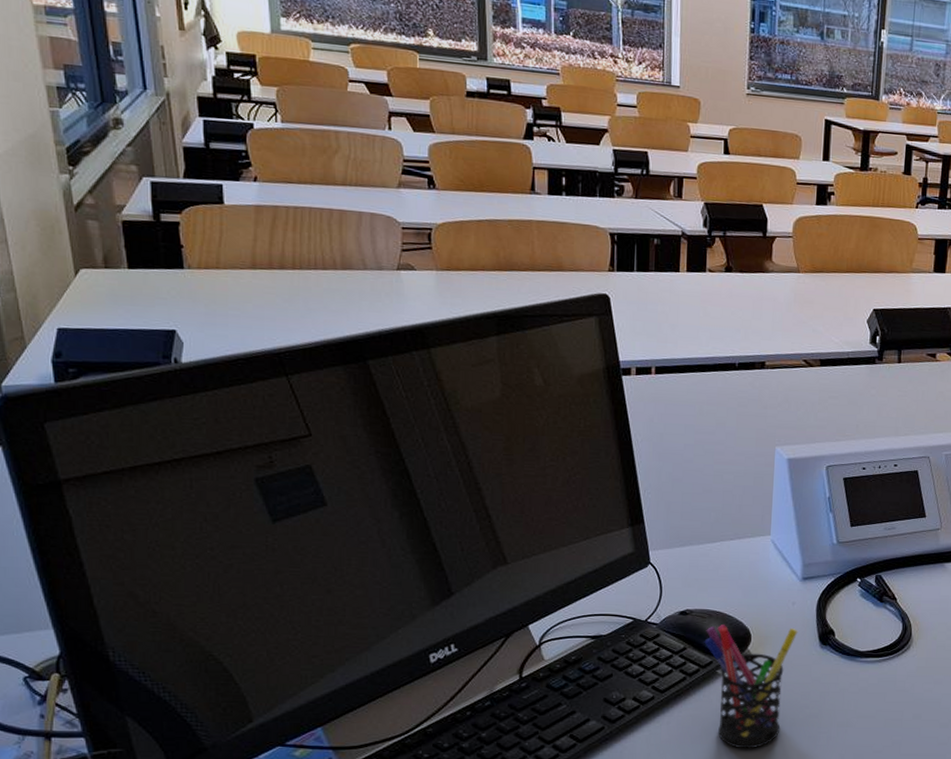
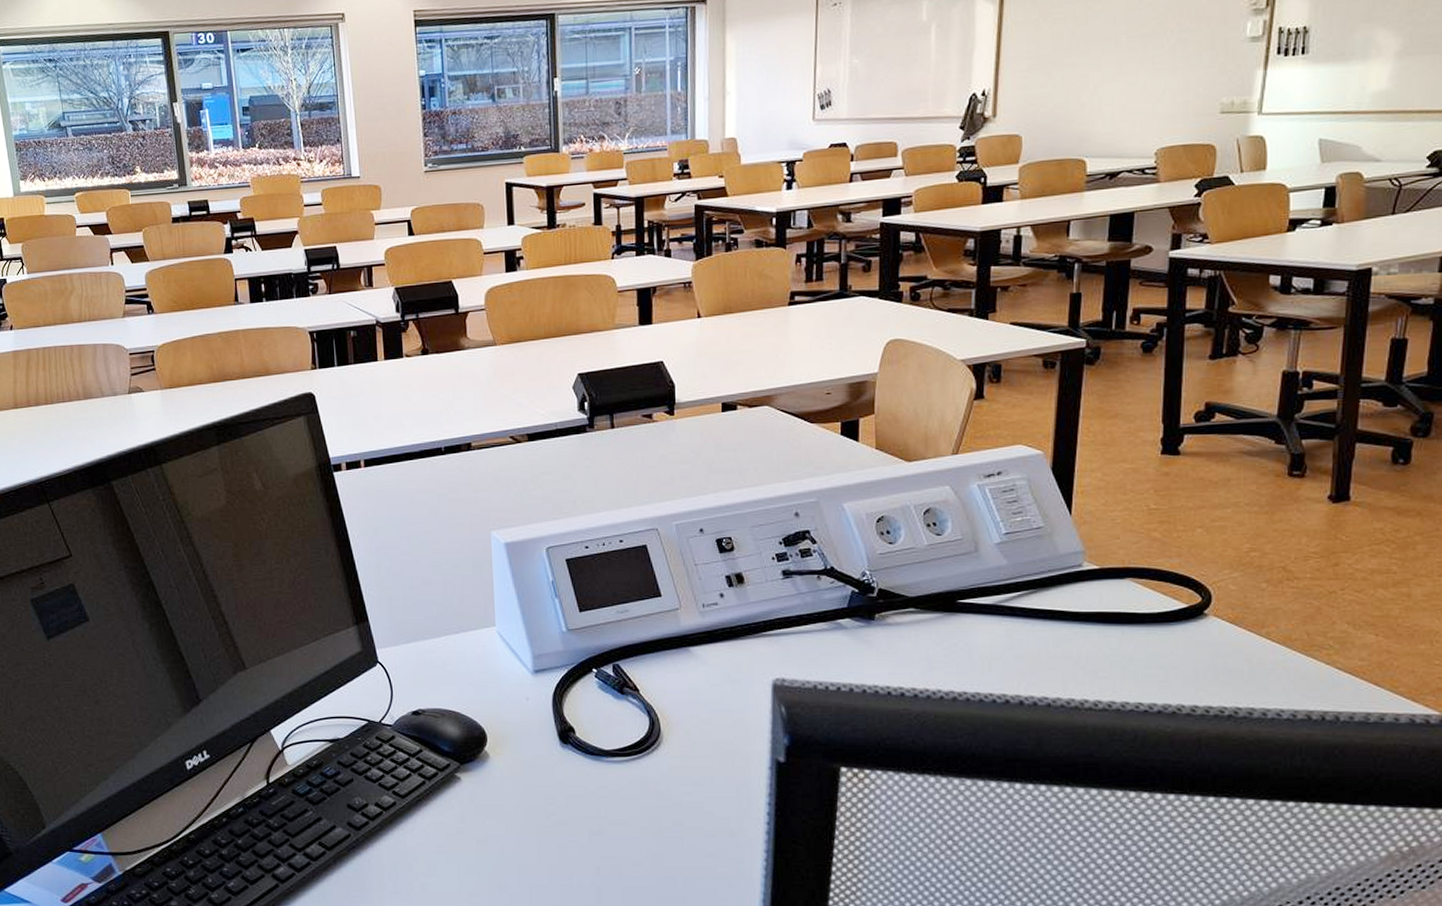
pen holder: present [704,625,798,749] -> none [439,724,536,859]

